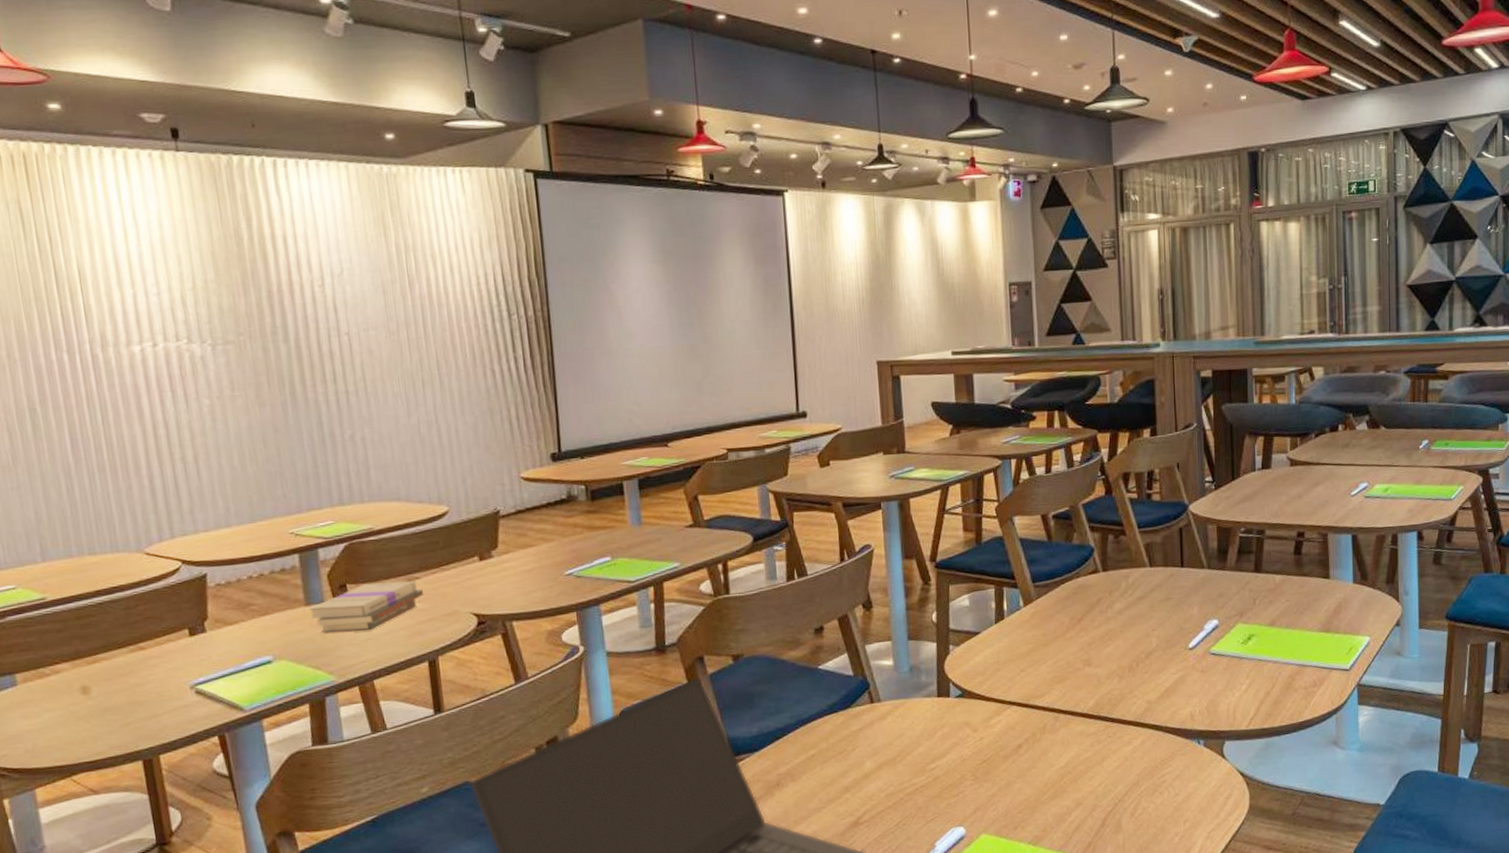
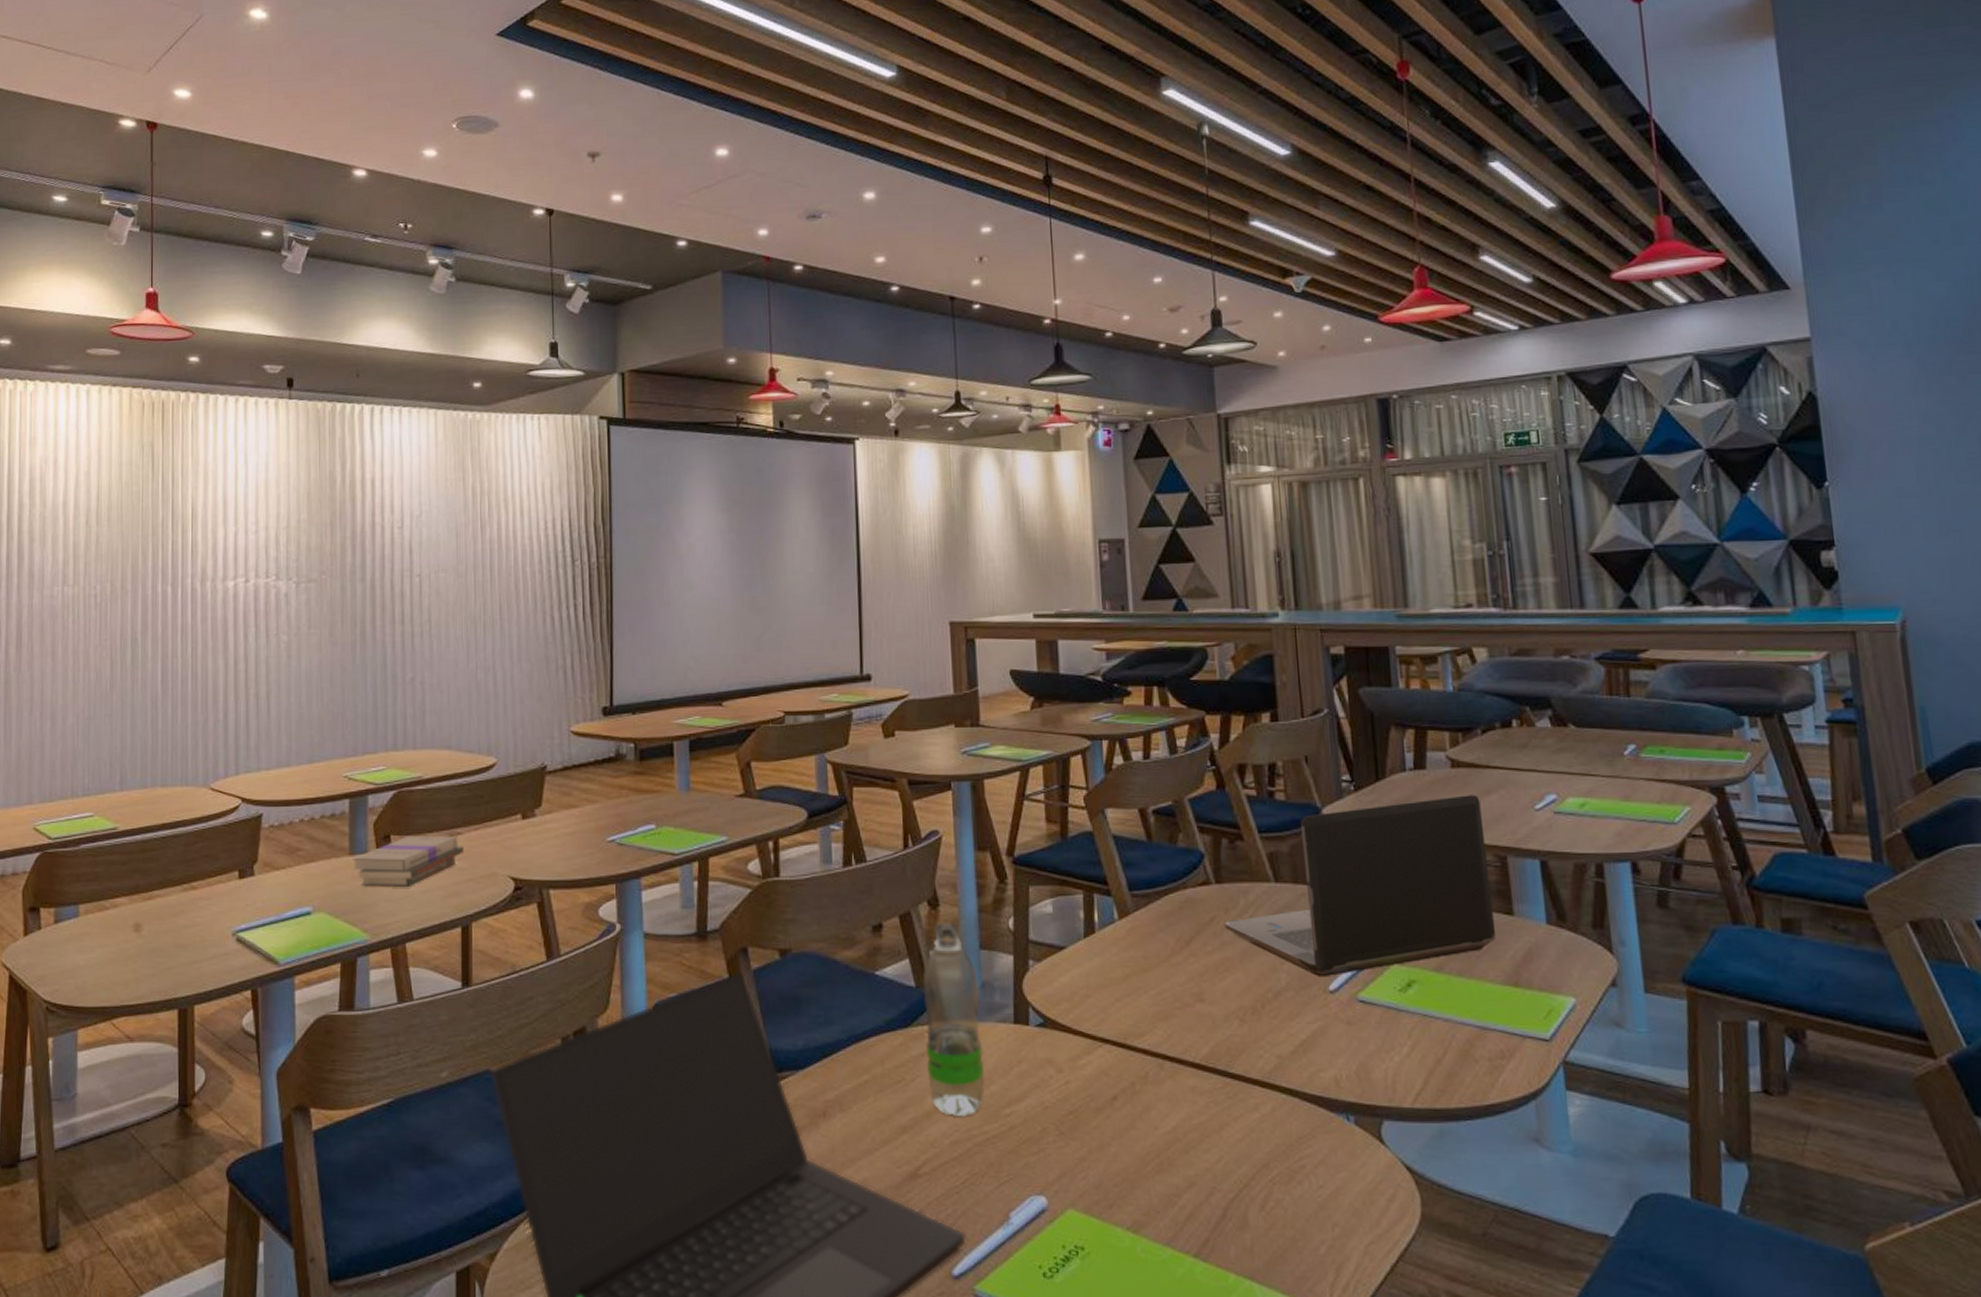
bottle: none [859,621,914,775] -> present [922,924,986,1116]
laptop computer: none [1109,487,1316,638] -> present [1224,795,1497,976]

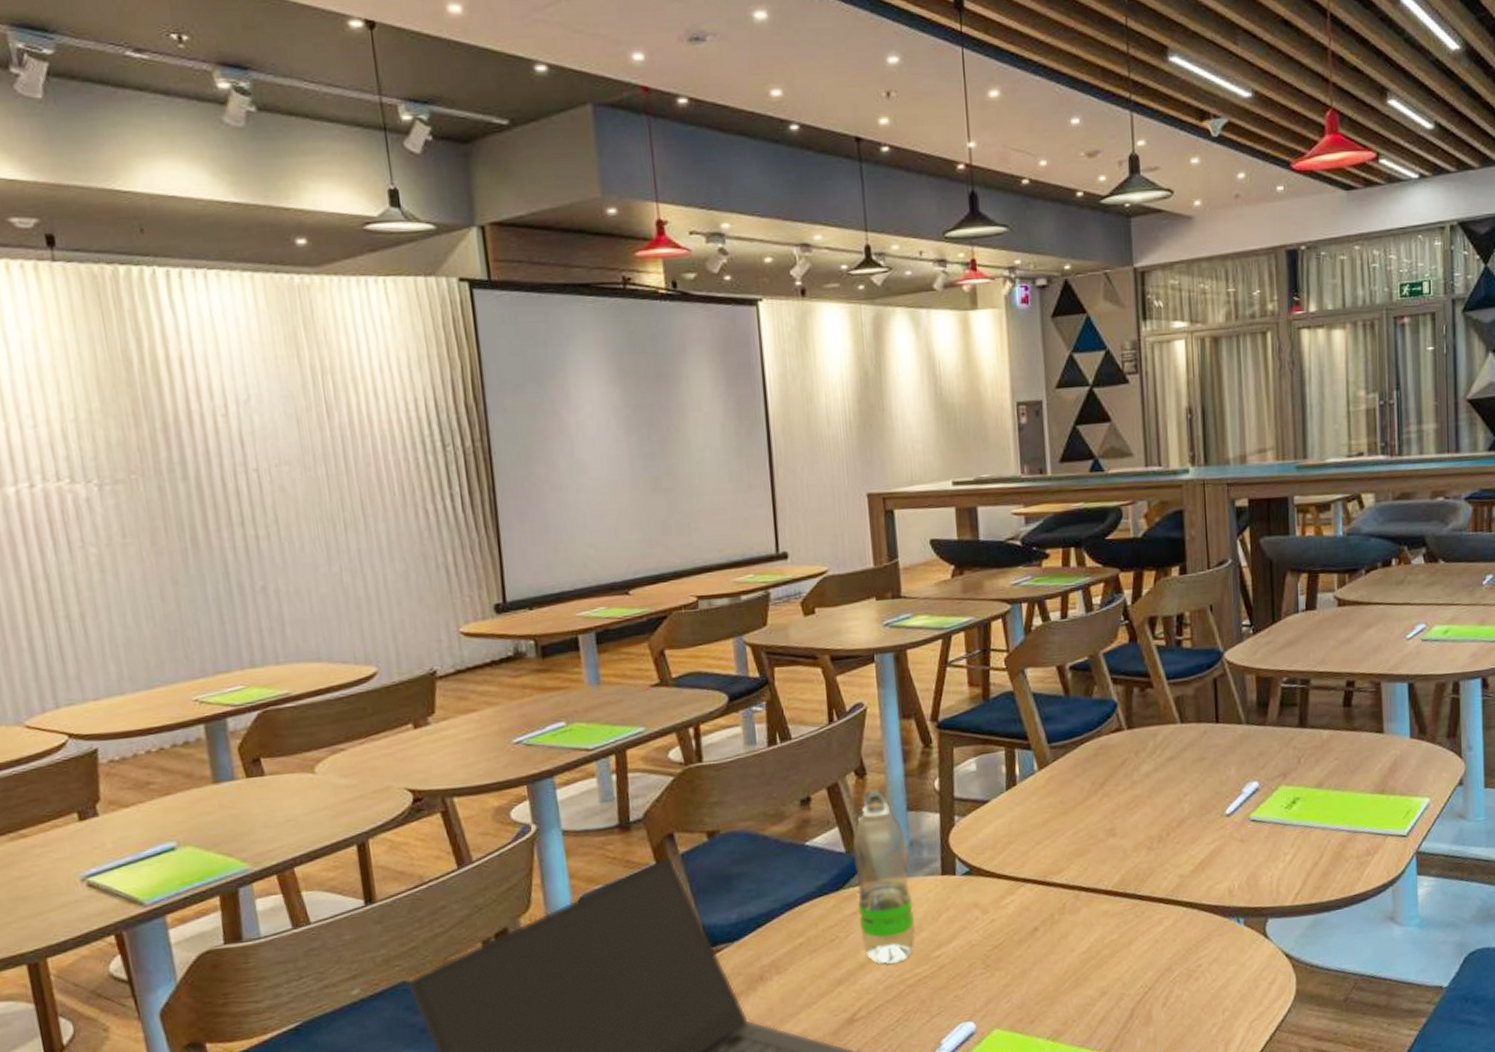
books: present [352,835,463,887] -> none [217,752,350,814]
laptop computer: present [1224,795,1497,976] -> none [1135,629,1369,803]

